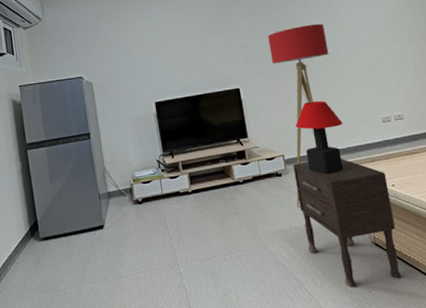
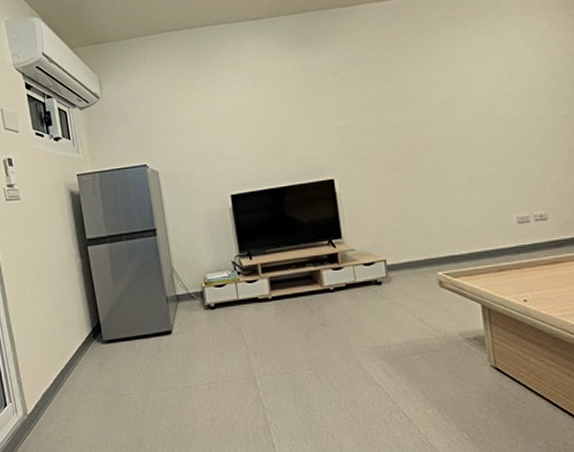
floor lamp: present [268,23,329,207] -> none [373,97,452,321]
nightstand: present [293,158,402,288] -> none [397,265,526,416]
table lamp: present [295,100,343,175] -> none [402,195,465,285]

